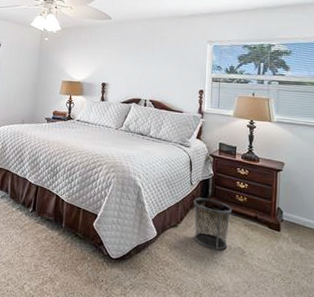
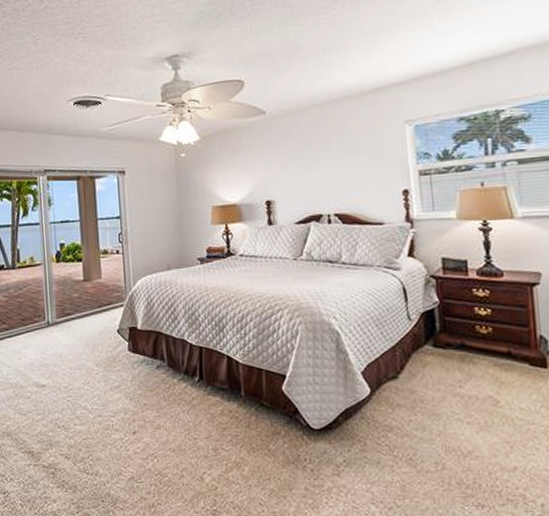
waste bin: present [193,197,233,250] -> none [416,335,474,403]

